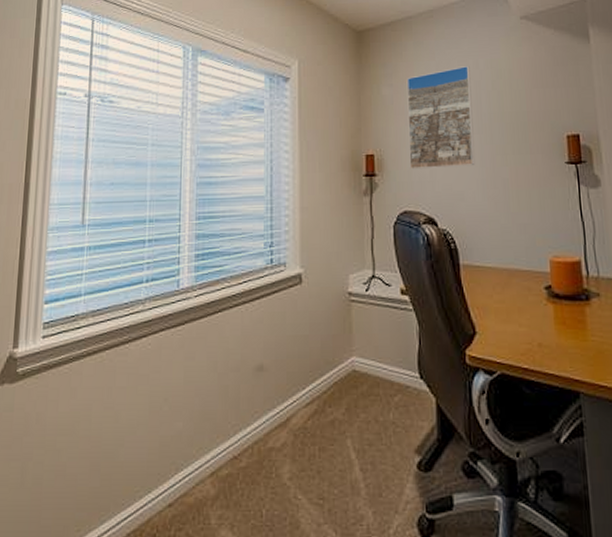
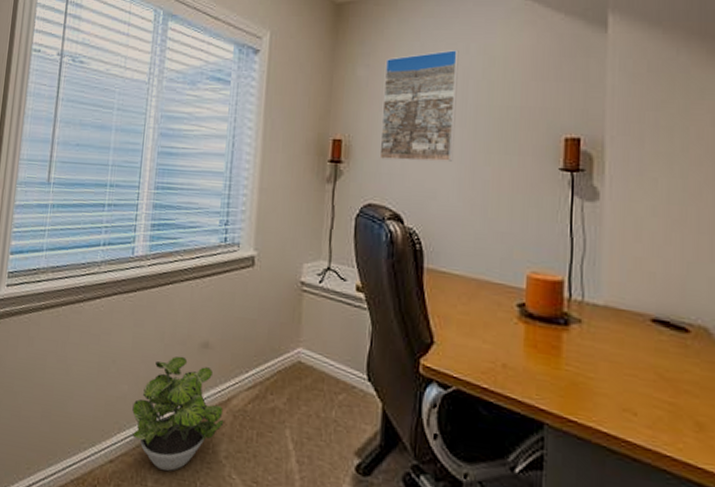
potted plant: none [189,383,285,504] -> present [132,356,224,471]

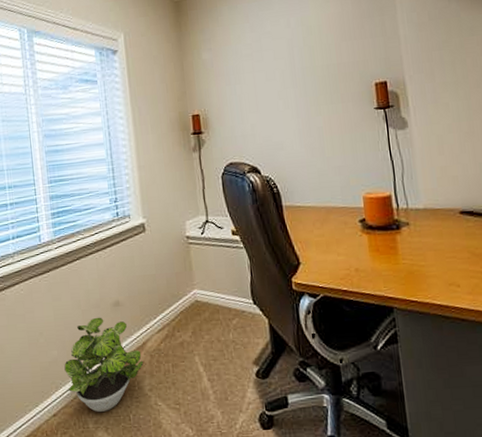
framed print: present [379,50,459,163] -> none [224,25,292,126]

